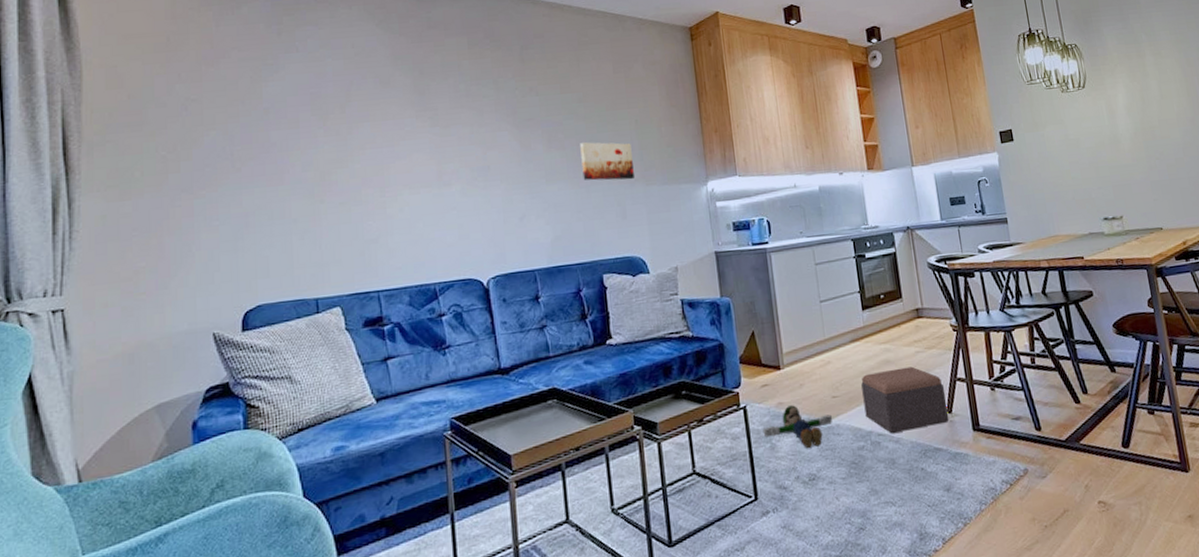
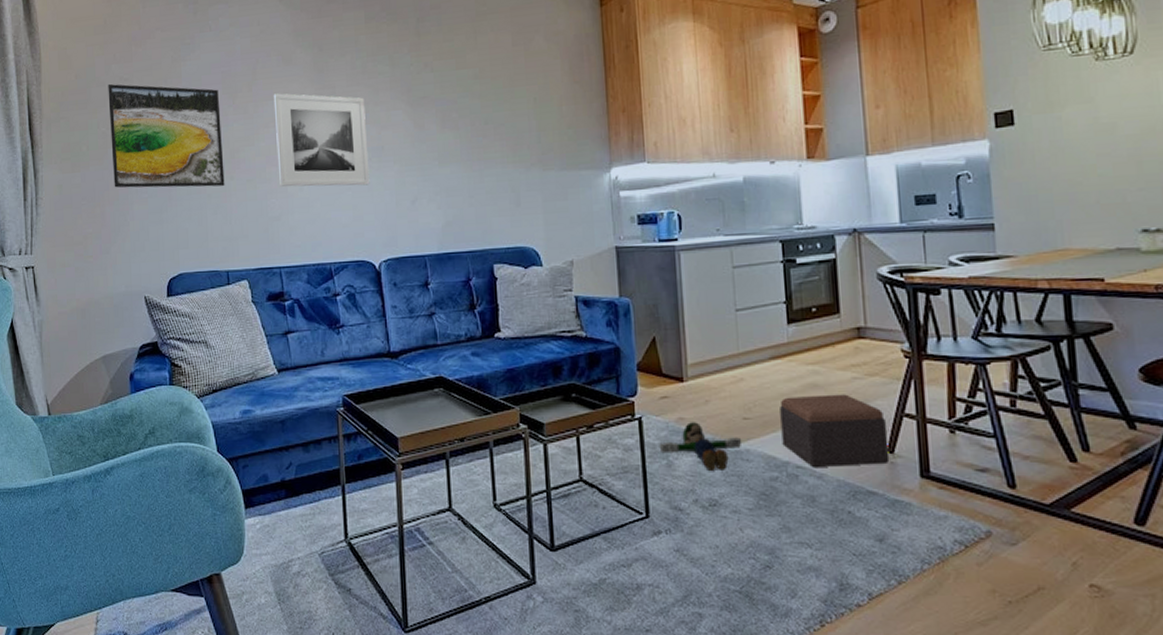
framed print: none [170,104,314,216] -> present [108,83,225,188]
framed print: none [369,115,476,208] -> present [273,93,370,187]
wall art: present [580,142,634,181] -> none [474,122,530,164]

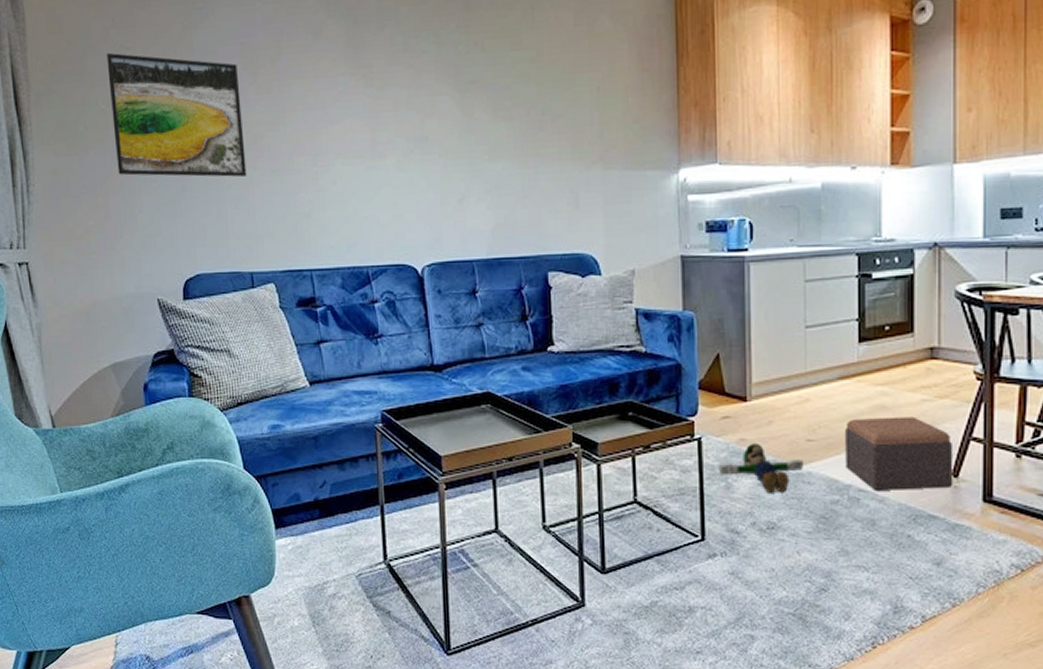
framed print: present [273,93,370,187] -> none [301,71,412,181]

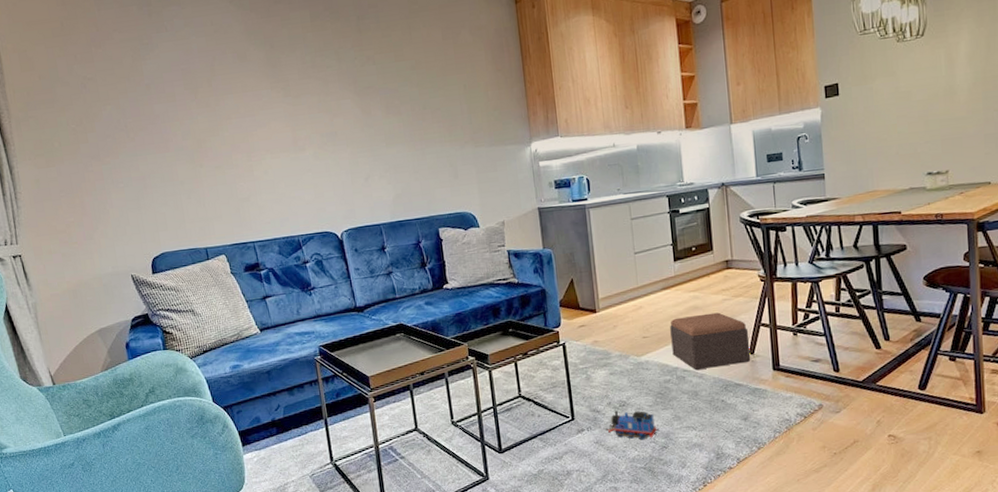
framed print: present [106,52,247,177] -> none [72,83,196,180]
plush toy: present [718,443,805,493] -> none [579,343,643,380]
train: none [746,534,819,577] -> present [606,411,660,440]

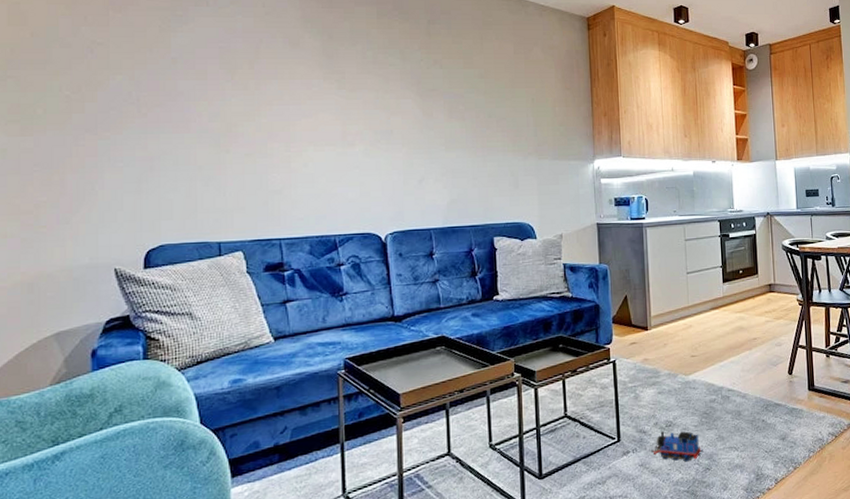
footstool: present [670,312,751,370] -> none [717,333,789,389]

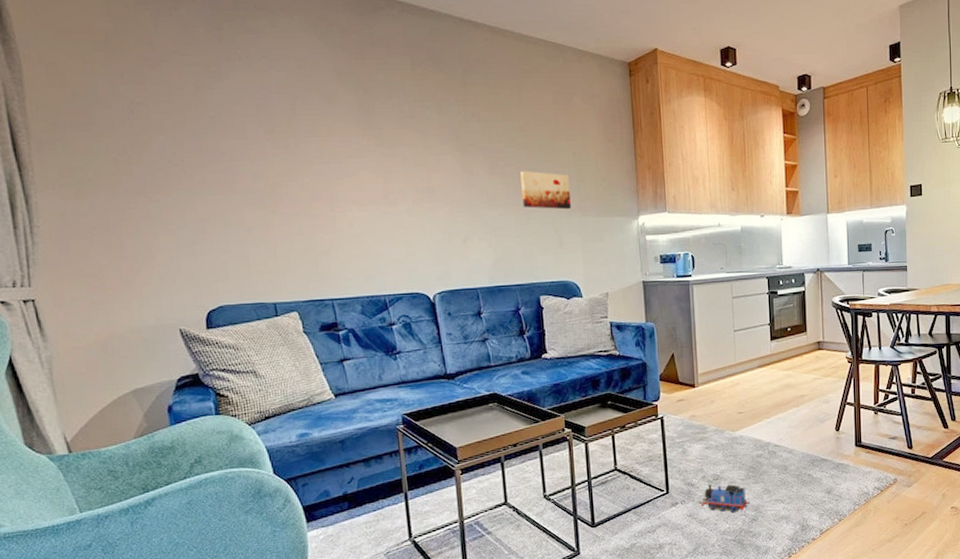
wall art: none [479,116,528,153] -> present [520,171,571,210]

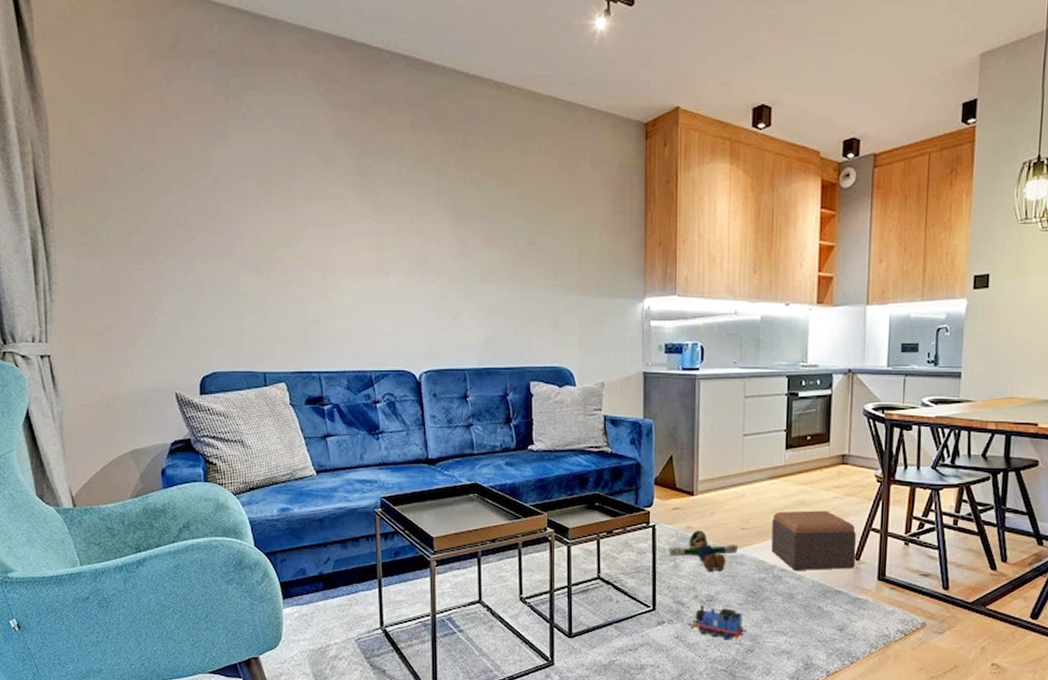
wall art: present [520,171,571,210] -> none [518,244,570,288]
plush toy: none [676,418,738,454] -> present [668,530,739,572]
footstool: none [764,391,836,445] -> present [771,510,857,570]

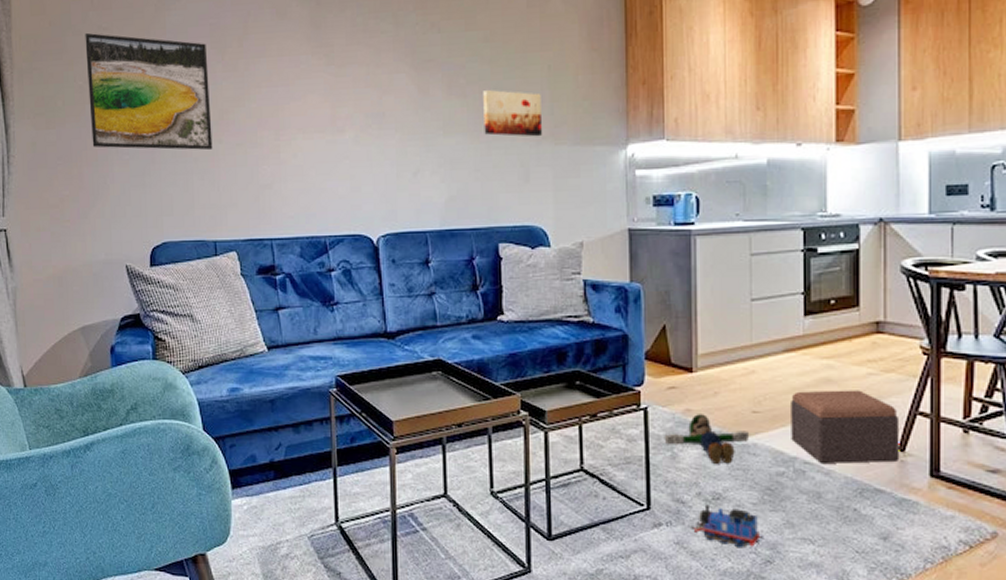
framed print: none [128,165,261,286] -> present [85,32,213,150]
wall art: none [518,244,570,288] -> present [483,90,542,137]

